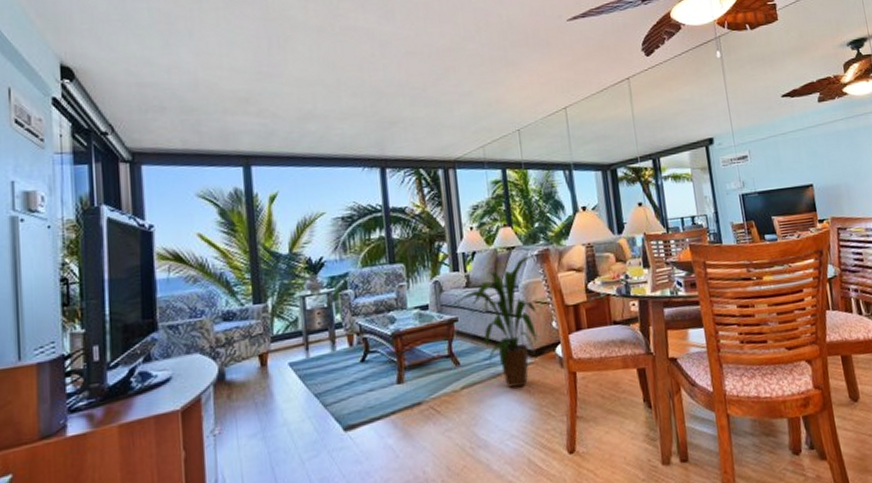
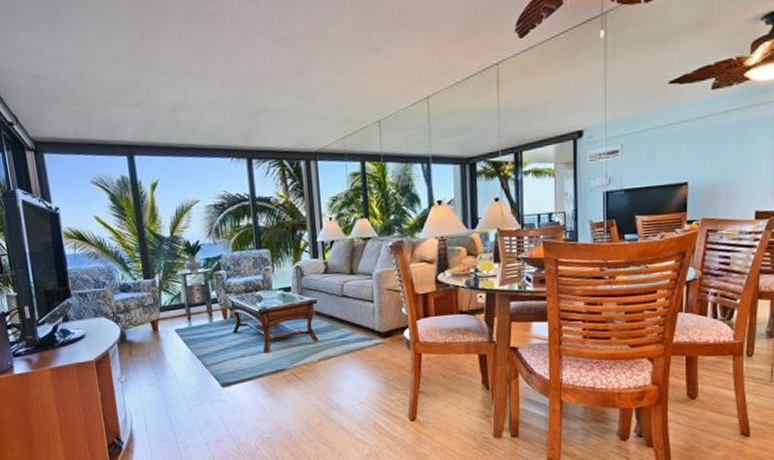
house plant: present [453,254,537,388] -> none [313,245,389,363]

